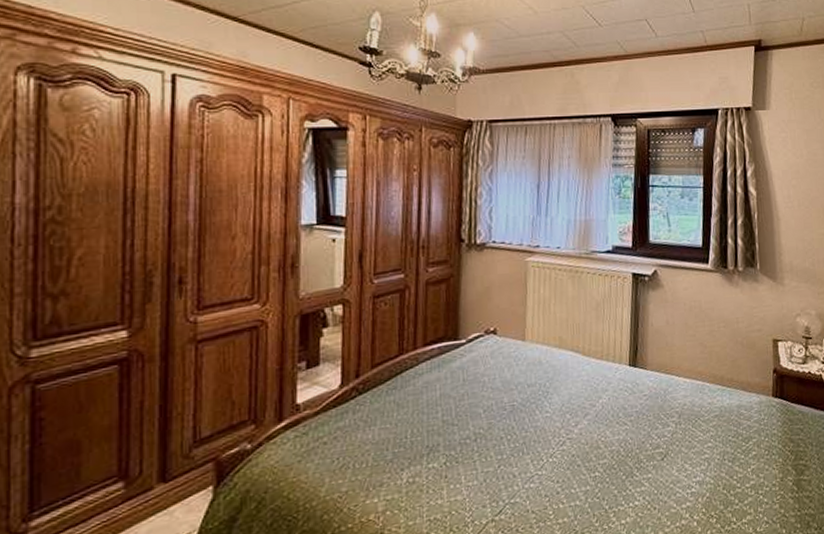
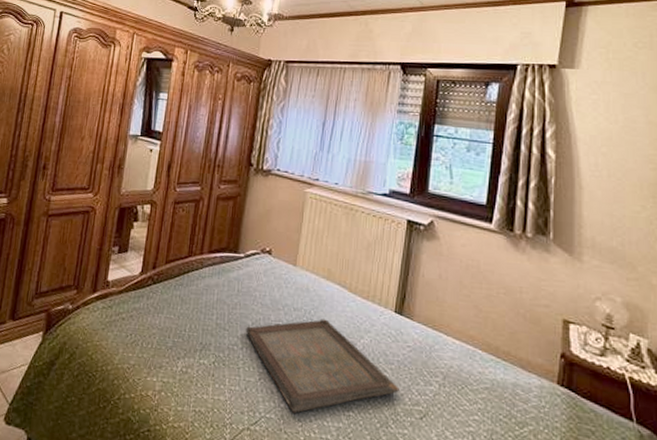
serving tray: none [477,388,640,491] -> present [245,319,399,414]

